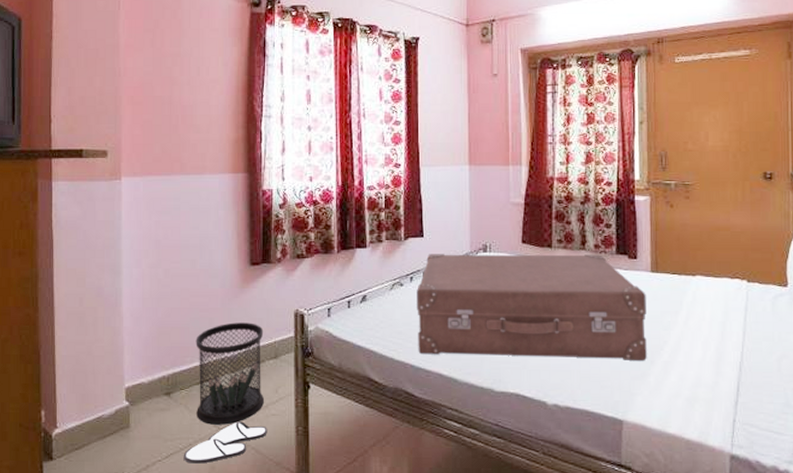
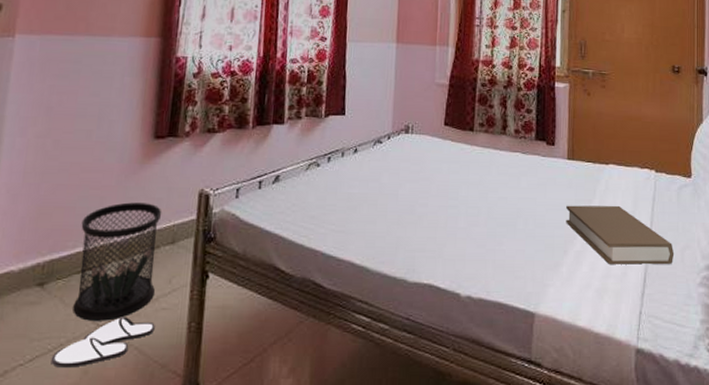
suitcase: present [417,254,647,361] -> none [330,133,562,250]
book: none [652,316,770,374] -> present [566,205,675,265]

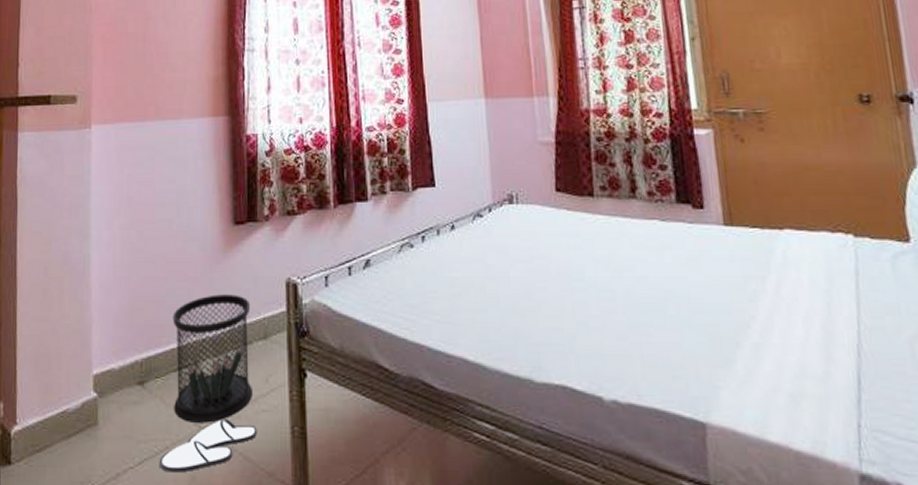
book: present [566,205,675,265] -> none [731,282,900,361]

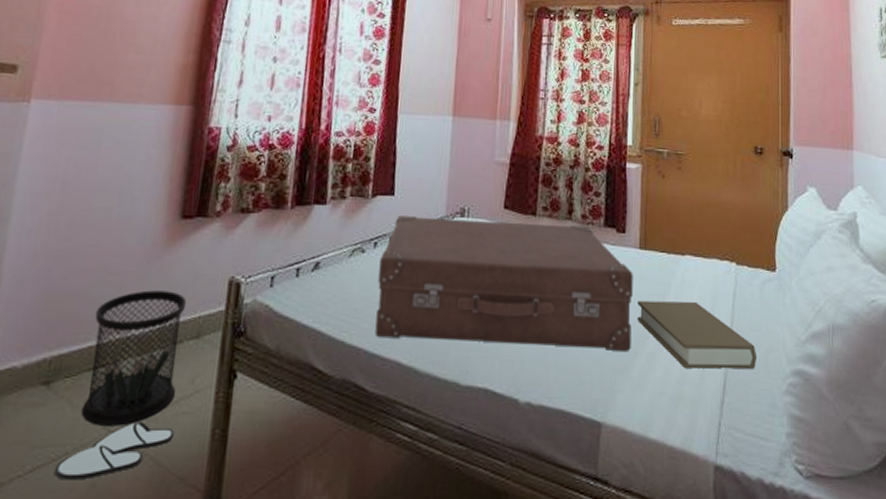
suitcase: none [430,204,730,342] -> present [375,215,633,351]
book: none [731,282,900,361] -> present [637,300,757,369]

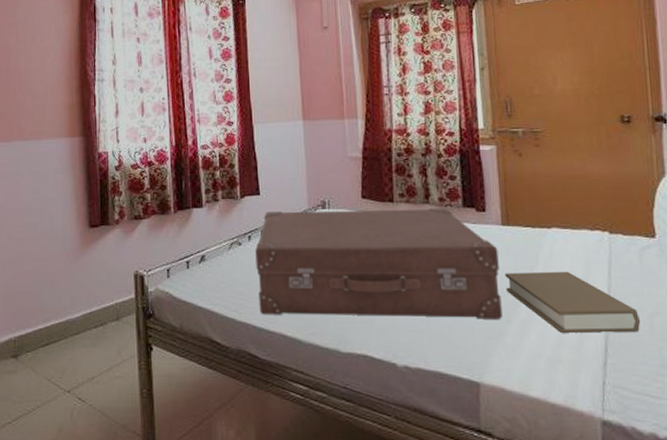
slippers: present [54,422,174,480] -> none [32,384,112,426]
pencil holder: present [81,290,187,426] -> none [39,285,108,387]

